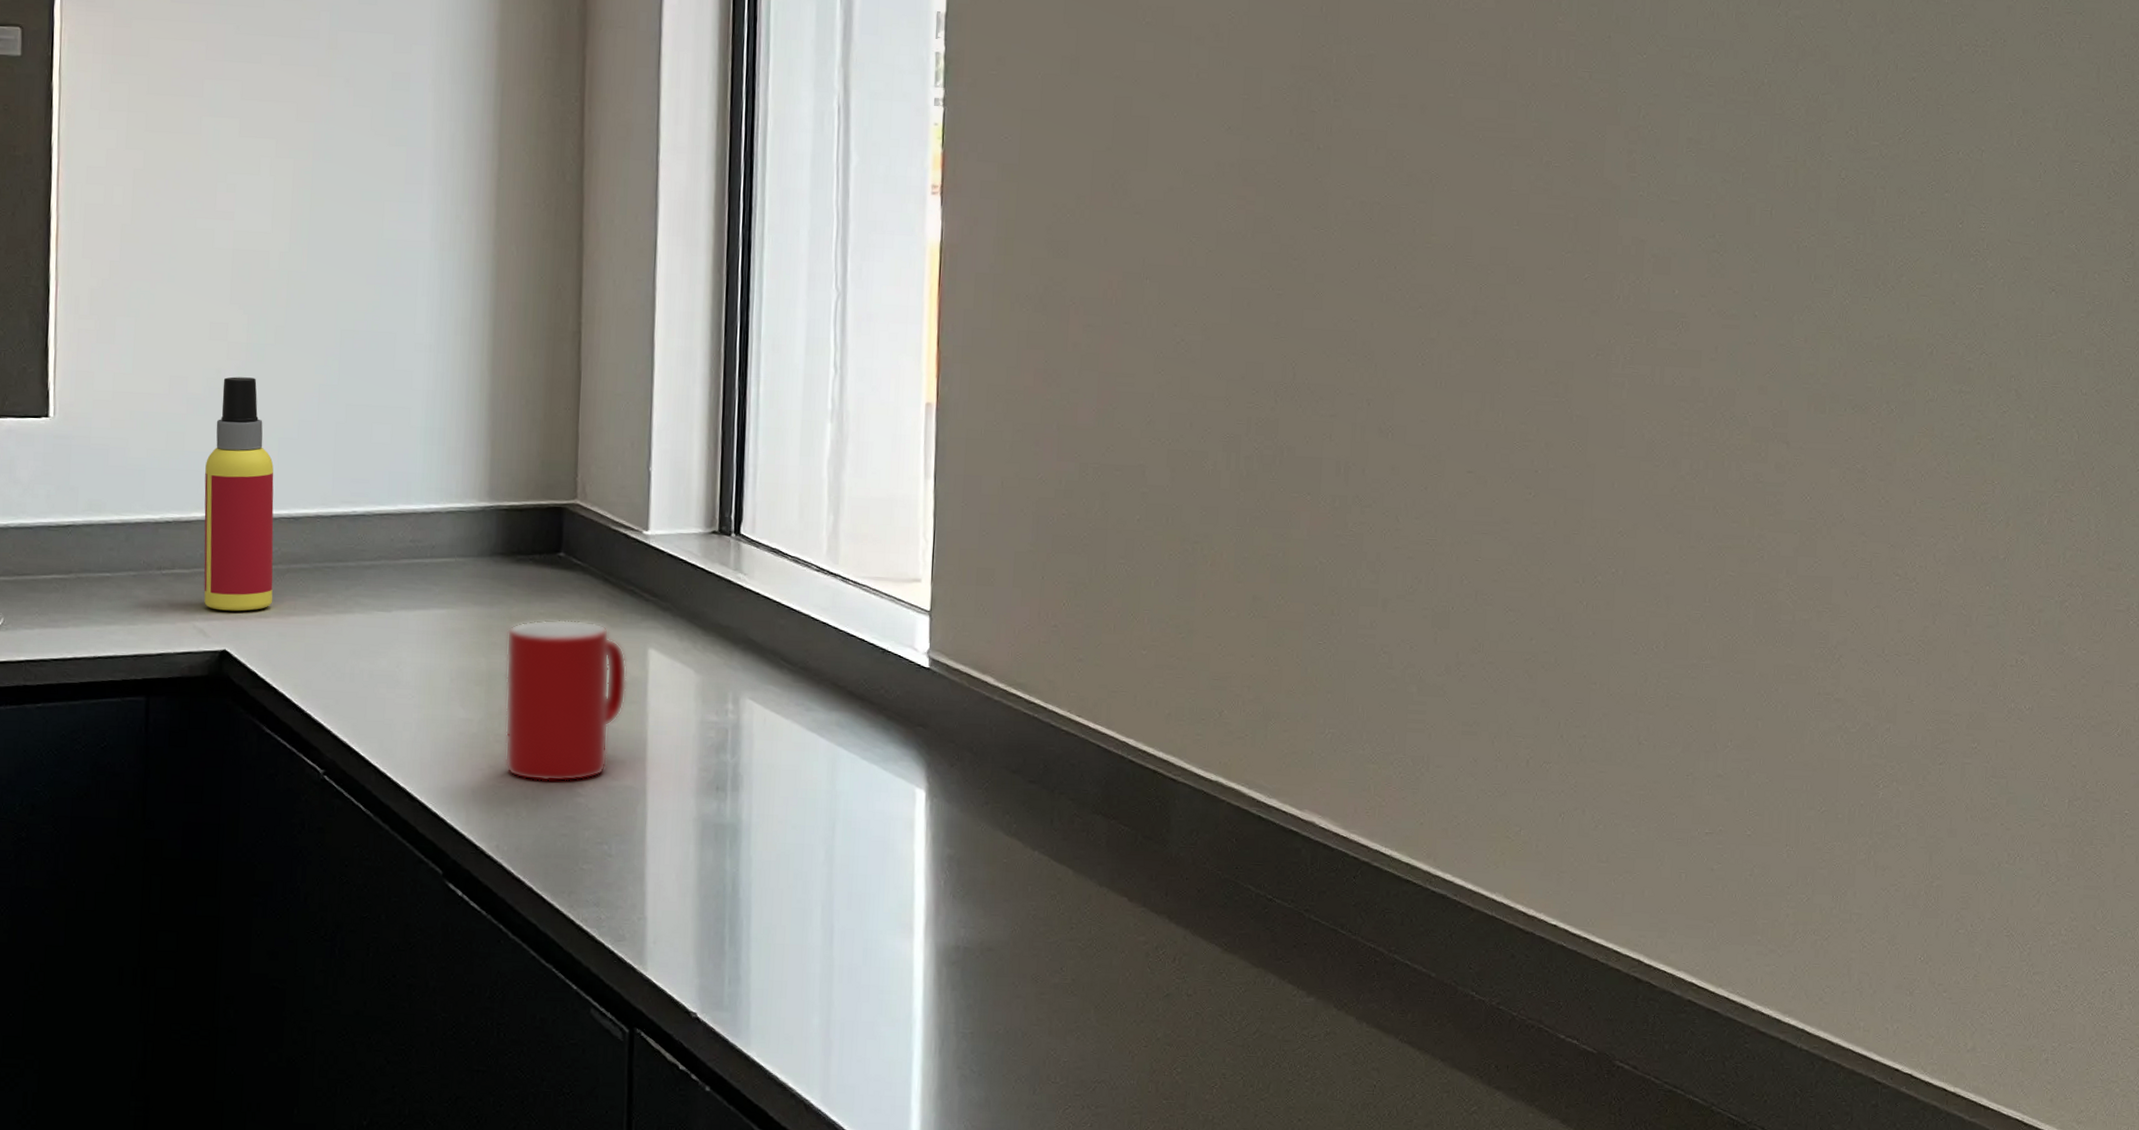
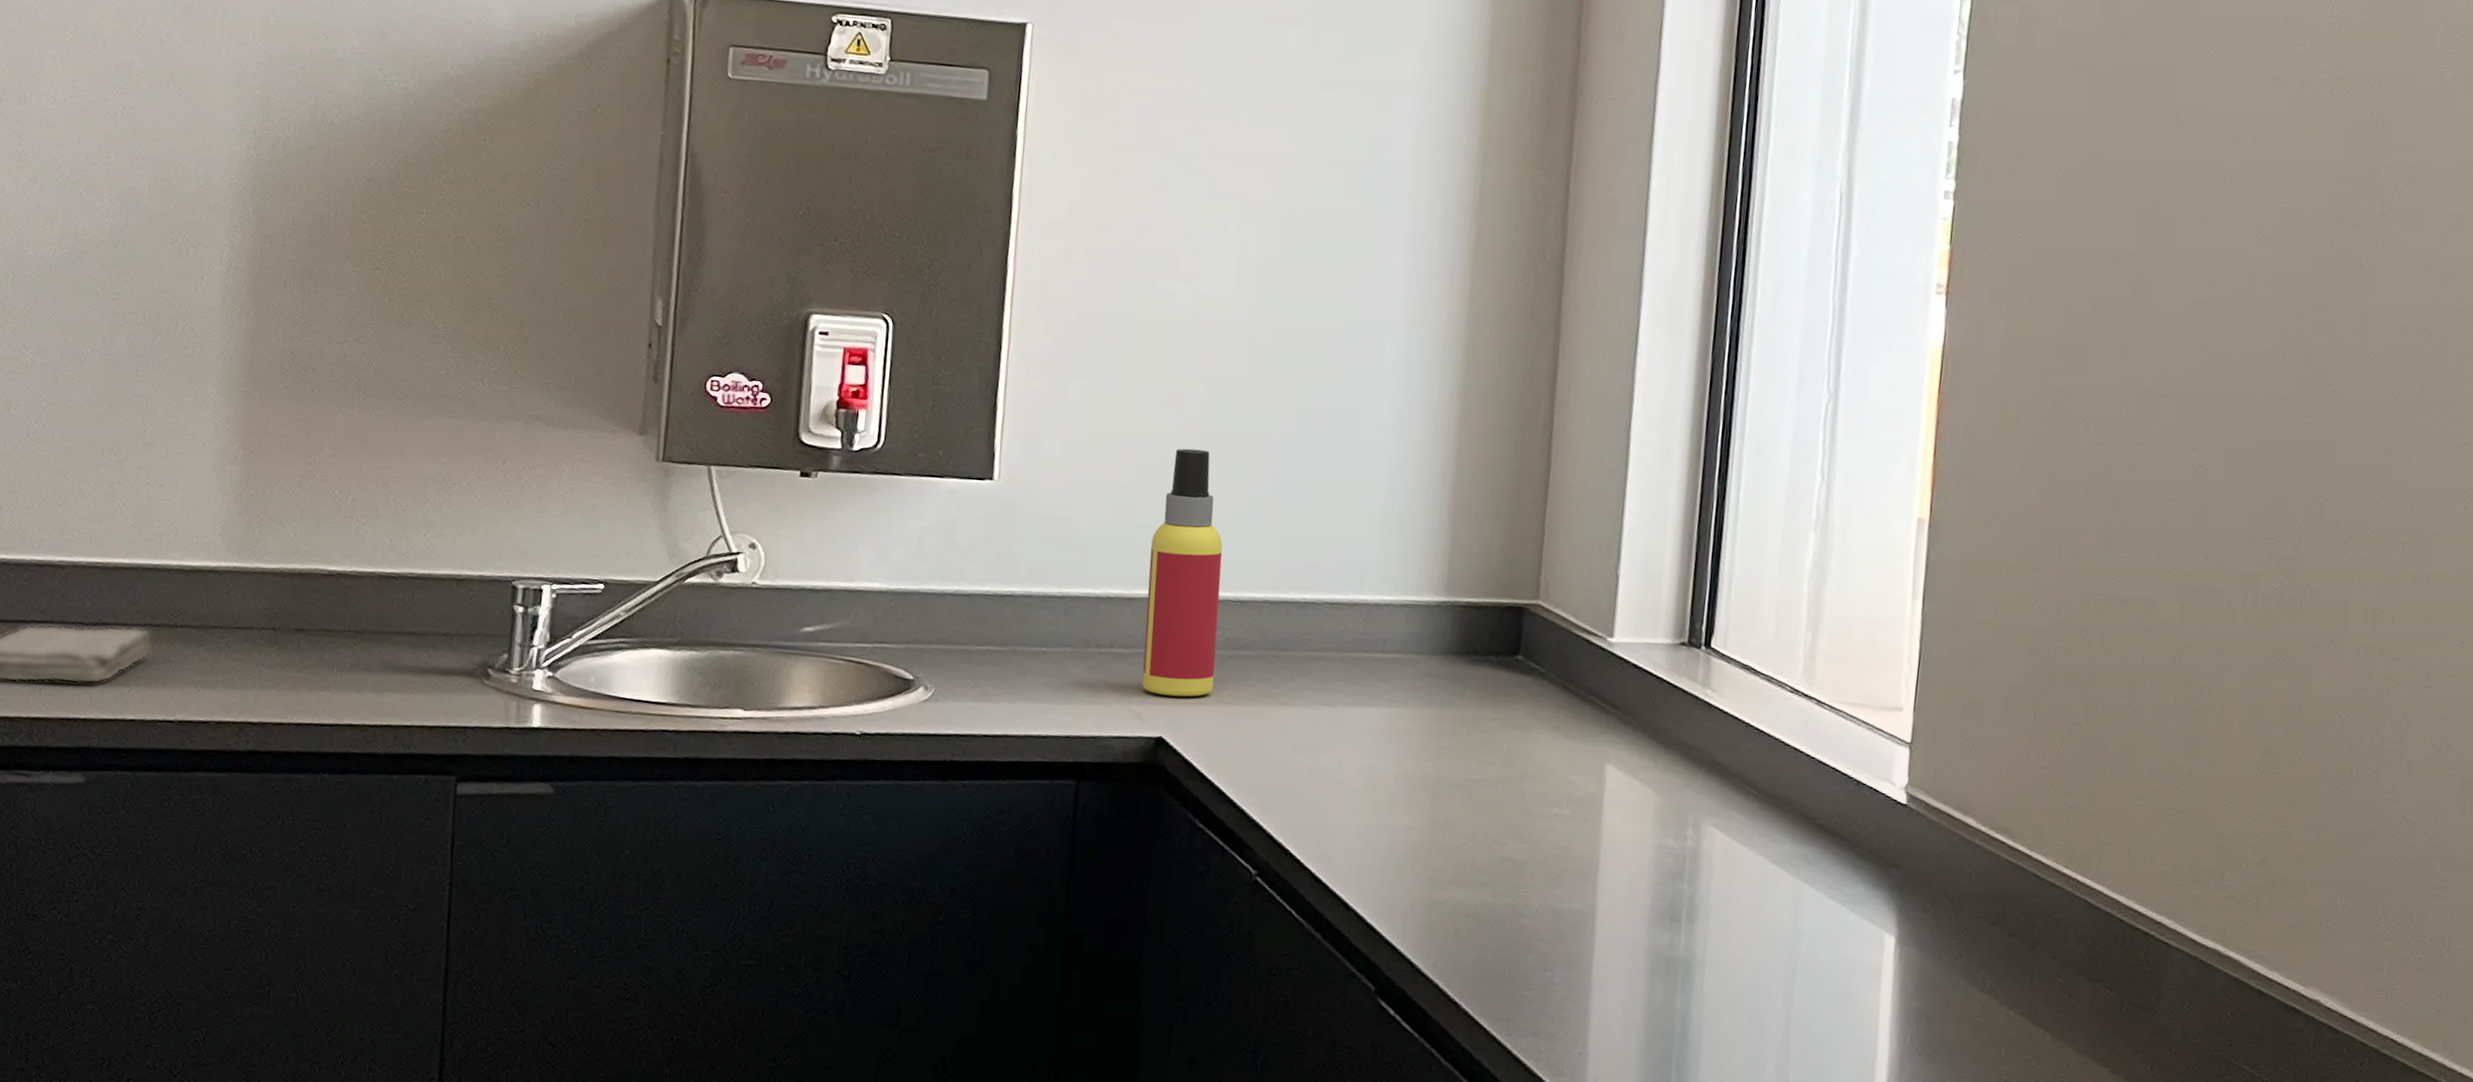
cup: present [504,619,627,782] -> none [1447,726,1582,901]

